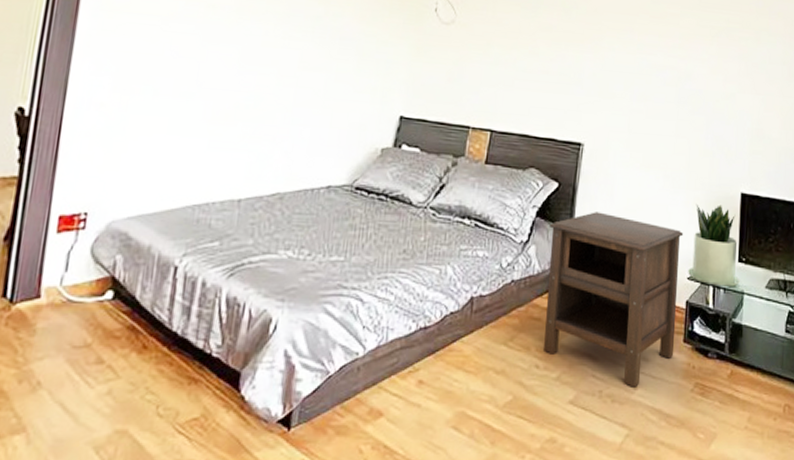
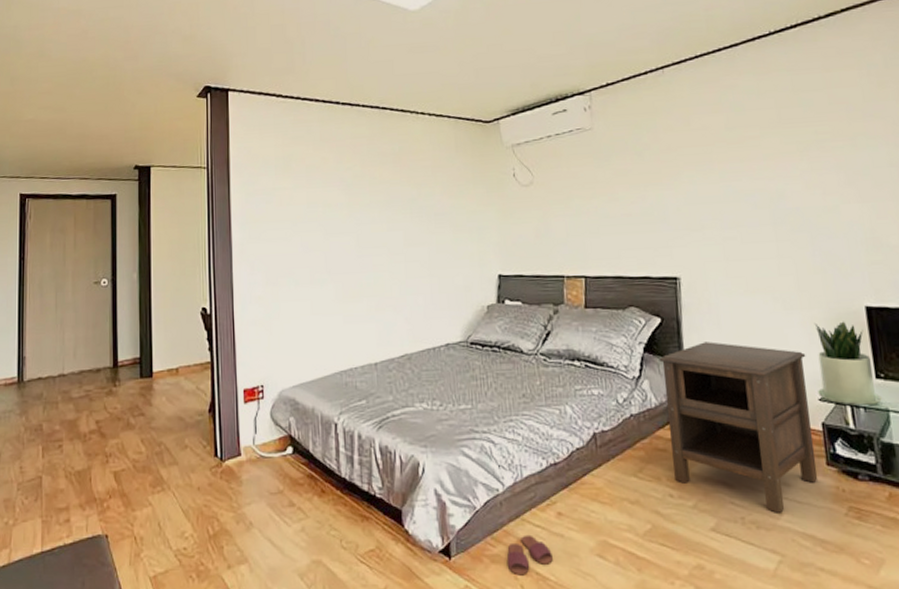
slippers: none [353,404,405,449] -> present [506,534,553,576]

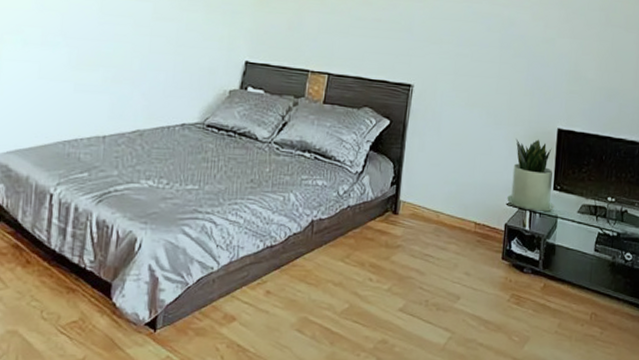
slippers: present [506,534,553,576] -> none [210,310,256,347]
nightstand: present [659,342,818,513] -> none [376,146,504,298]

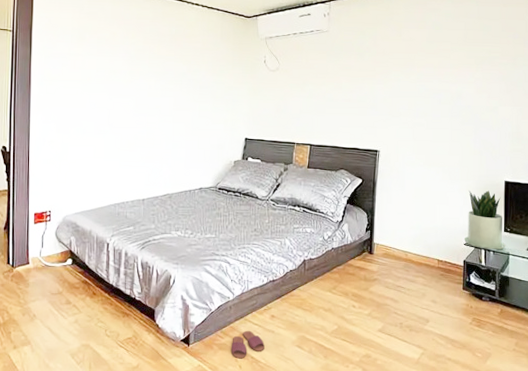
slippers: none [210,310,256,347] -> present [230,330,265,359]

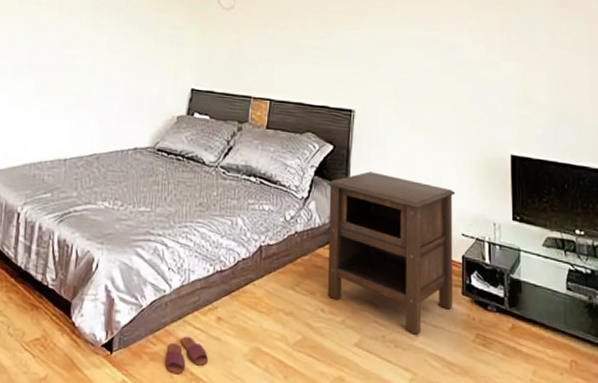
nightstand: none [357,199,460,321] -> present [327,171,456,335]
planter: present [463,190,506,250] -> none [461,164,515,244]

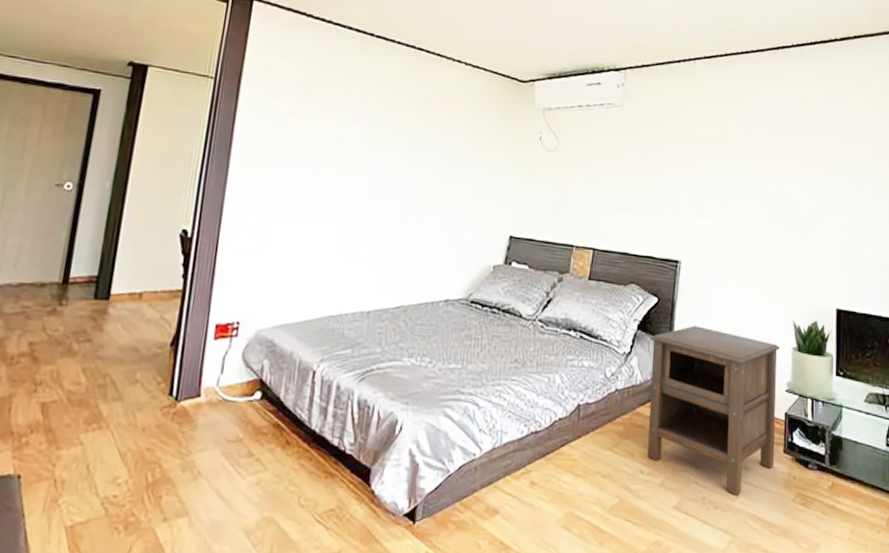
slippers: present [164,336,208,375] -> none [472,502,519,544]
planter: none [461,164,515,244] -> present [785,318,838,400]

